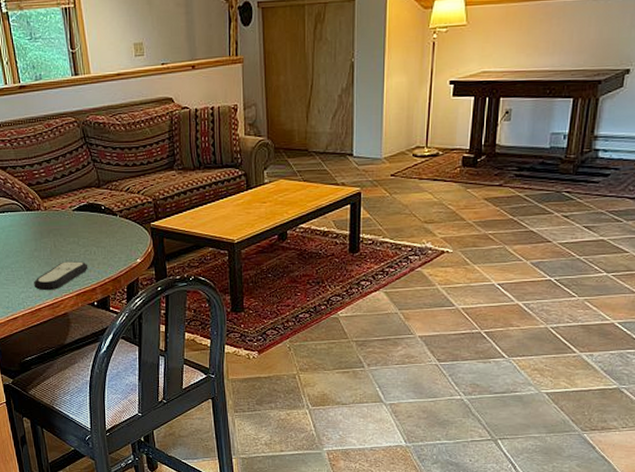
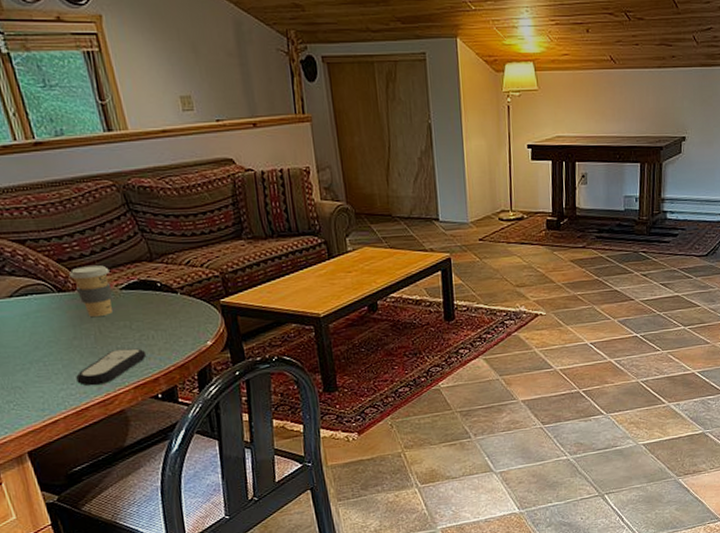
coffee cup: none [36,190,67,232] -> present [69,265,112,317]

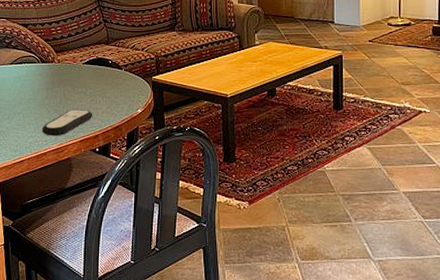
coffee cup: present [69,265,112,317] -> none [52,45,78,83]

